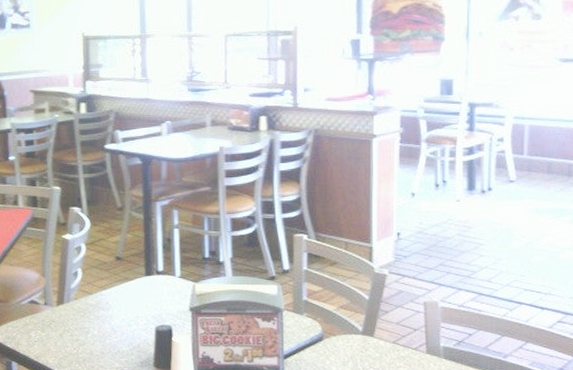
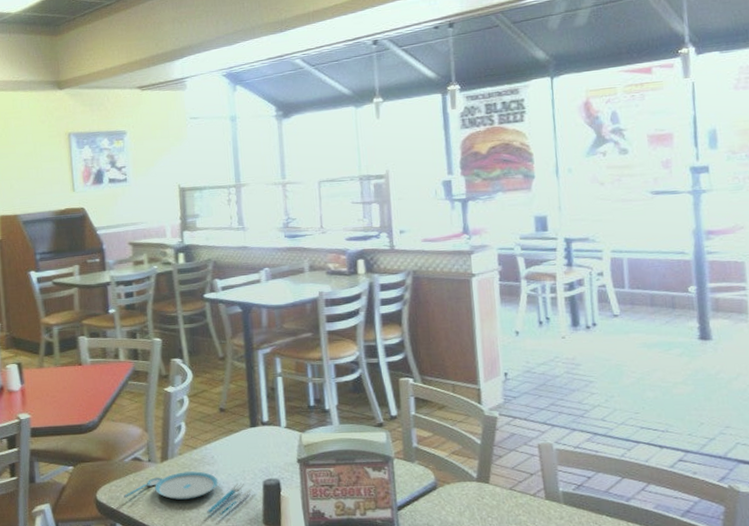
plate: none [20,316,145,357] -> present [124,471,252,515]

